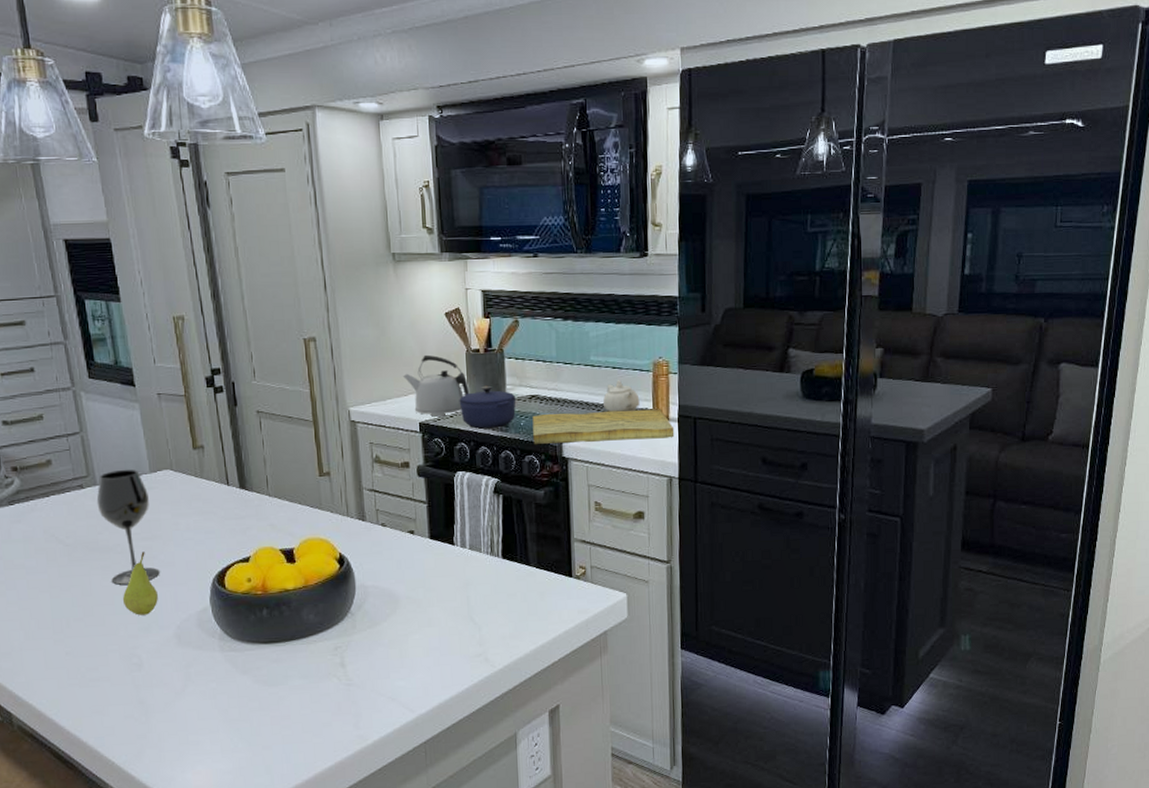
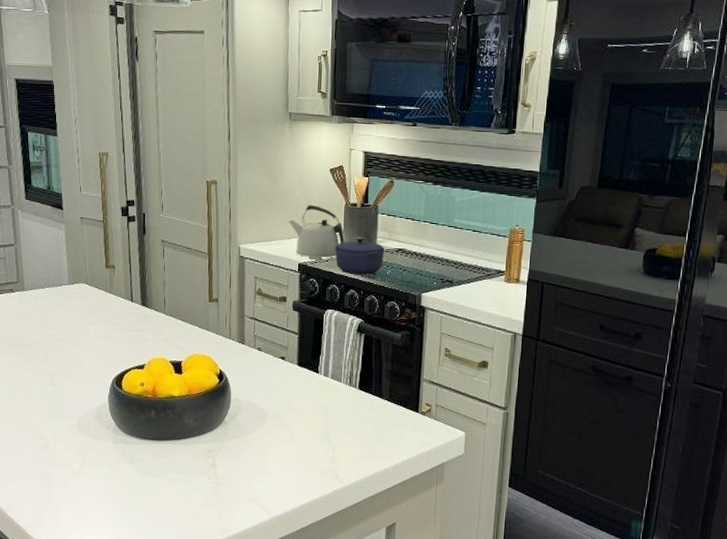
wineglass: present [96,469,160,585] -> none [23,279,69,377]
fruit: present [122,552,158,615] -> none [37,351,66,405]
cutting board: present [532,408,675,444] -> none [396,266,523,299]
teapot: present [603,380,640,412] -> none [462,242,495,272]

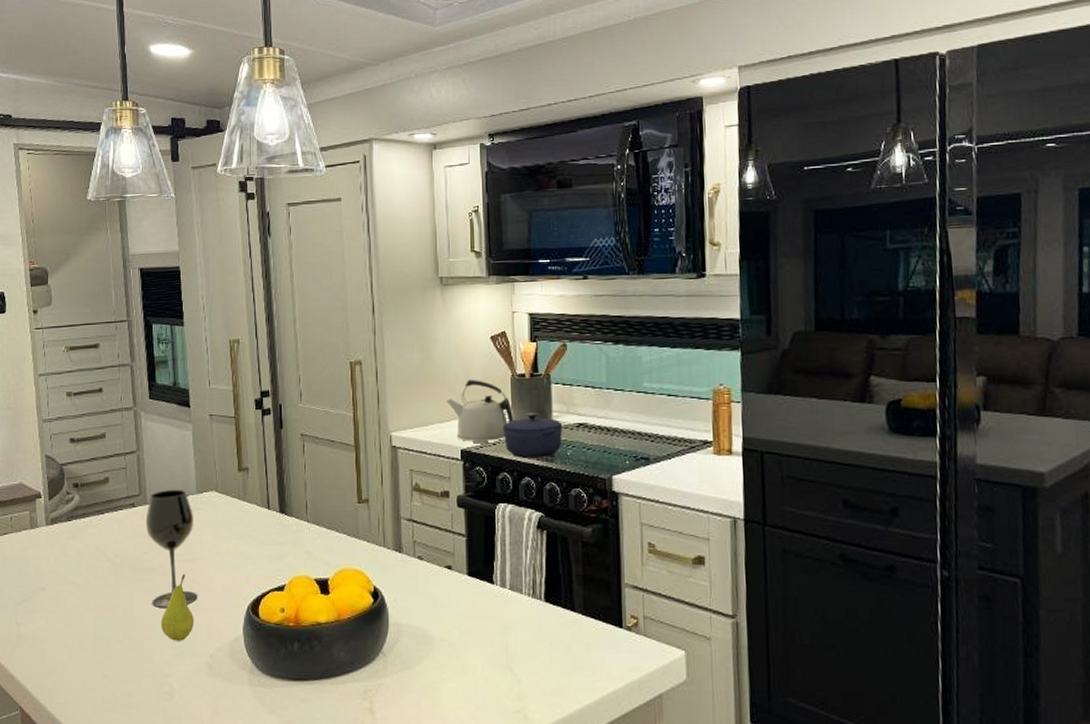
wineglass: none [23,279,69,377] -> present [145,489,198,607]
fruit: none [37,351,66,405] -> present [160,574,194,641]

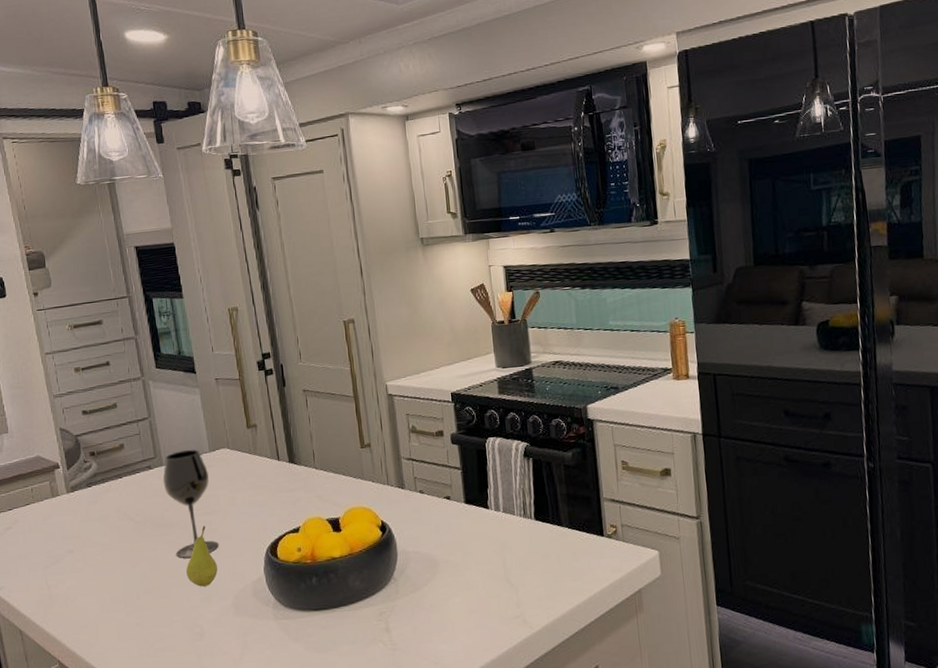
kettle: present [446,379,514,444] -> none [435,328,497,387]
cooking pot: present [502,412,563,458] -> none [487,354,541,396]

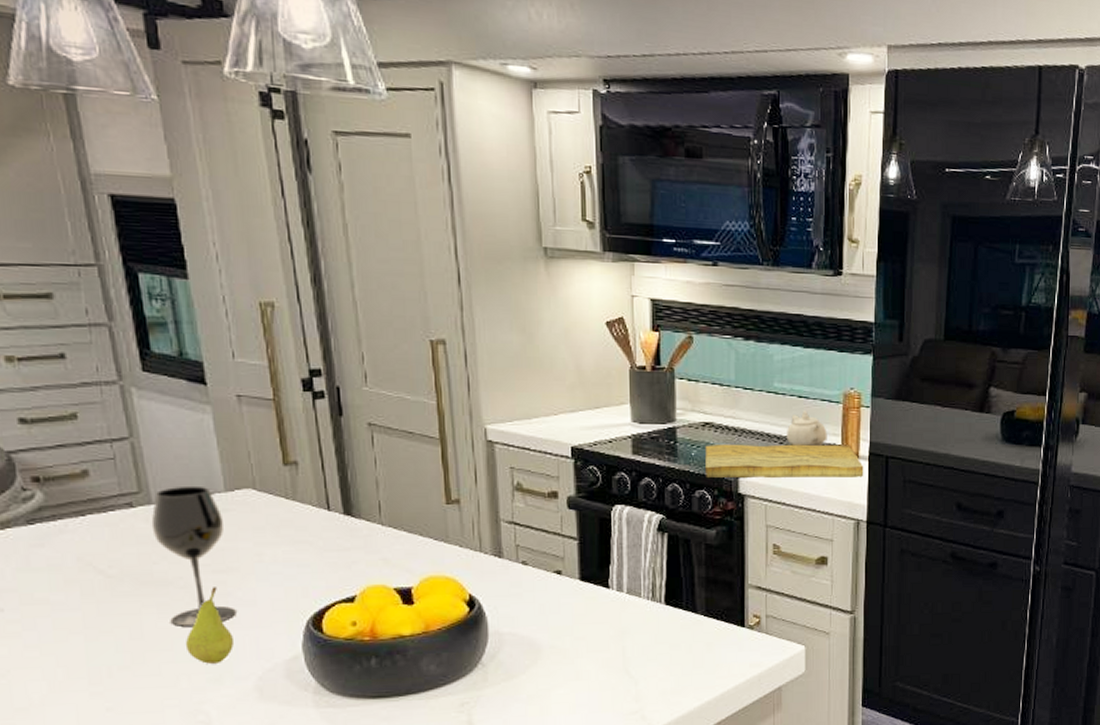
cutting board: none [557,367,696,408] -> present [705,444,864,477]
teapot: none [624,342,660,373] -> present [787,411,827,447]

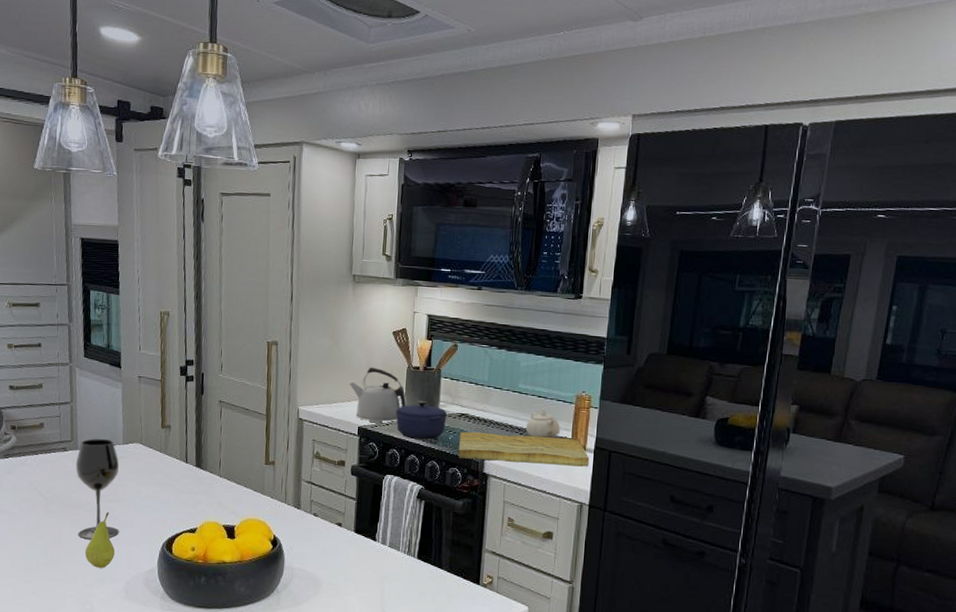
kettle: none [554,368,633,441] -> present [349,367,407,424]
cooking pot: none [620,408,687,457] -> present [395,400,448,440]

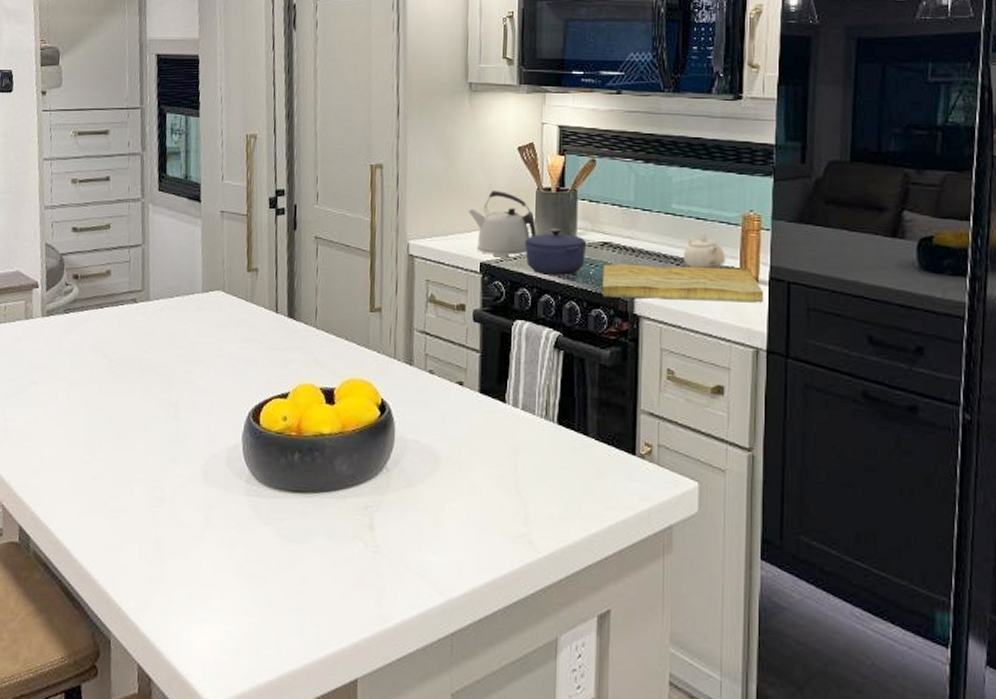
wineglass: present [75,438,120,539] -> none [146,286,198,409]
fruit: present [84,512,115,568] -> none [156,376,191,445]

